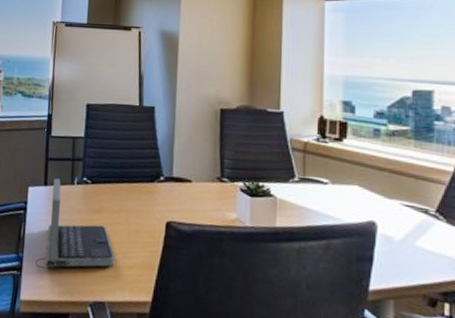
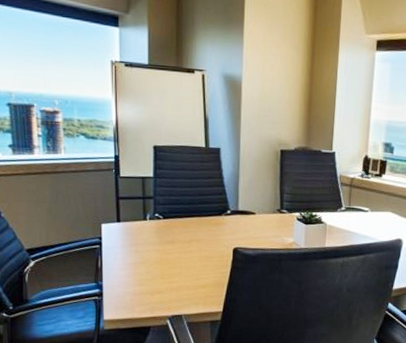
laptop: present [35,178,115,270] -> none [115,215,189,294]

